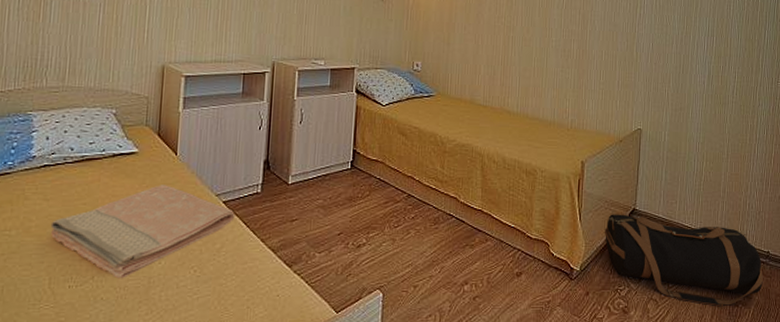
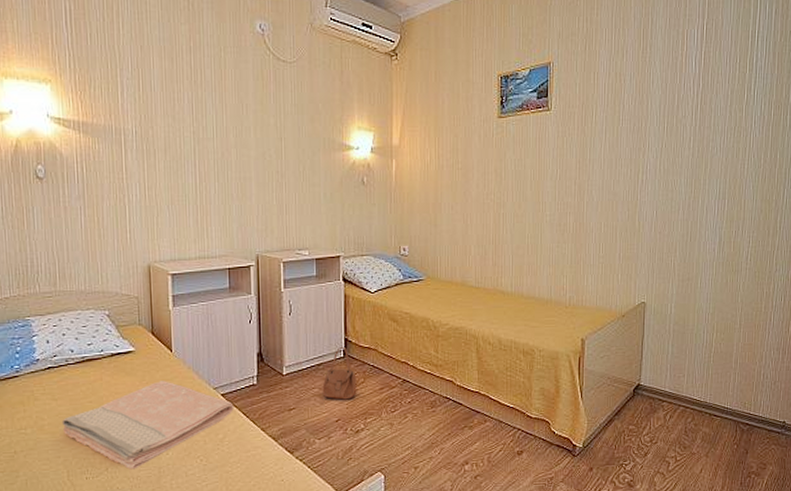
handbag: none [326,157,362,213] -> present [322,346,357,400]
duffel bag: present [604,214,763,307] -> none [607,390,778,478]

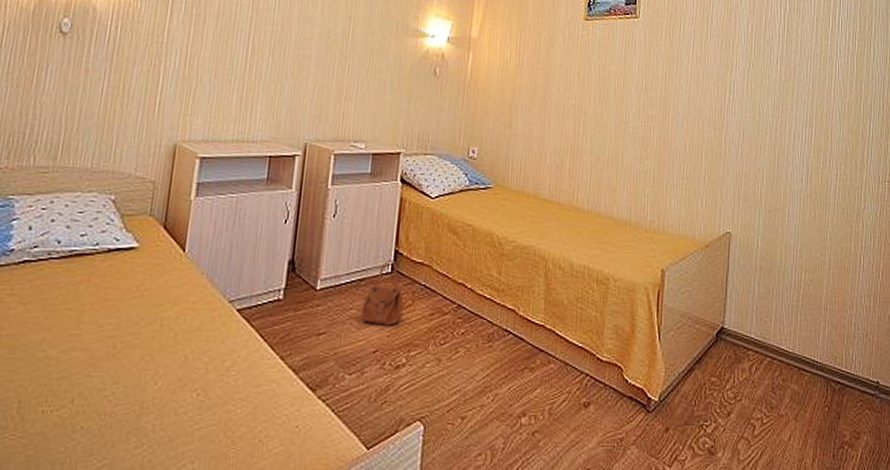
towel: present [62,381,234,470] -> none [25,287,251,403]

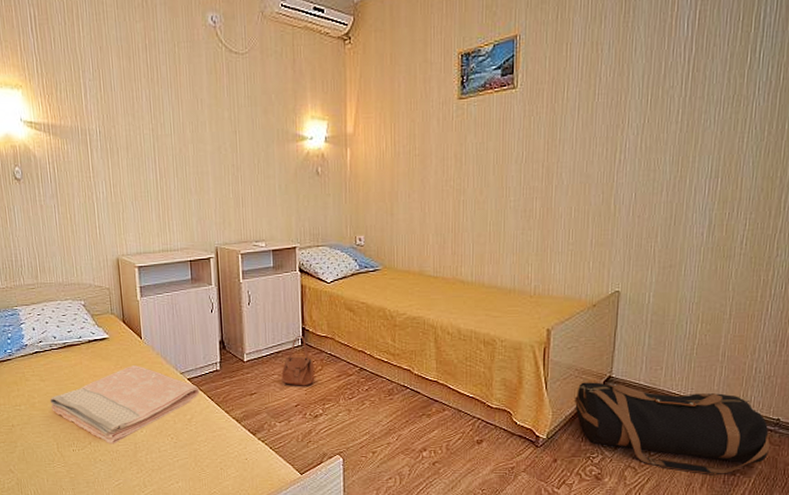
towel: none [25,287,251,403] -> present [49,365,200,444]
duffel bag: none [687,333,872,448] -> present [574,382,770,476]

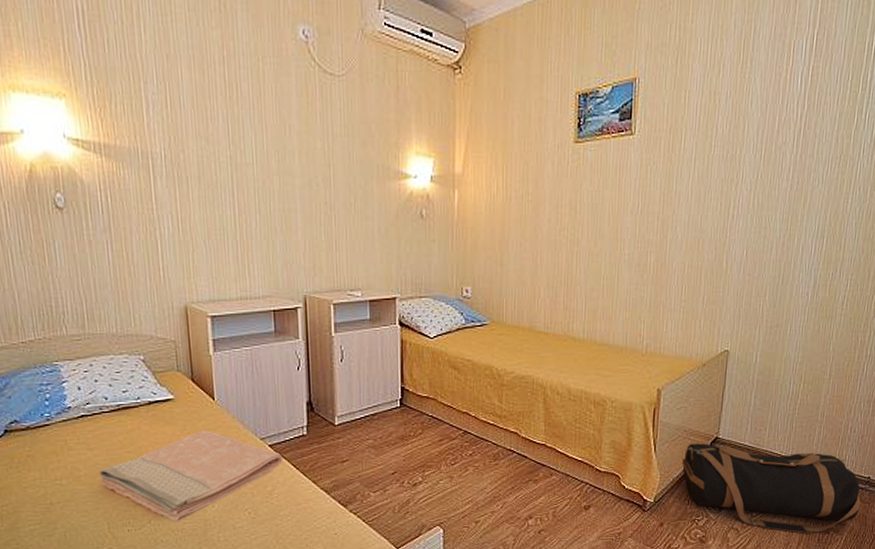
handbag: present [281,335,315,386] -> none [377,395,414,452]

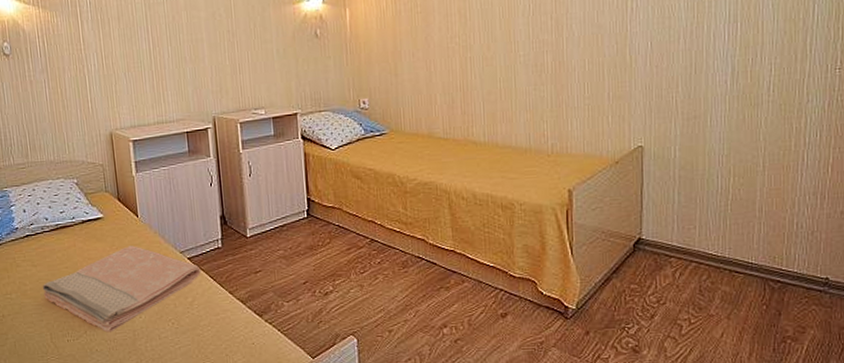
duffel bag: present [681,443,861,534] -> none [603,245,820,343]

